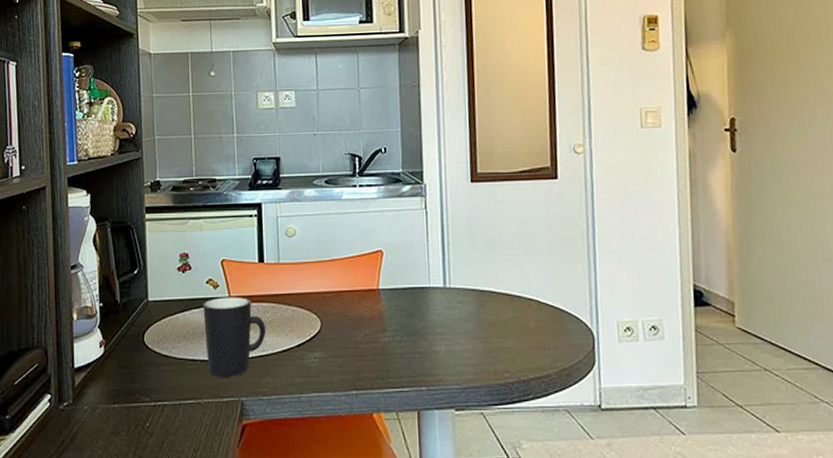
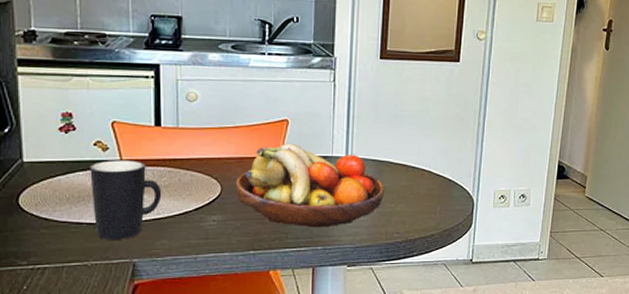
fruit bowl: none [335,274,489,366] -> present [236,143,384,228]

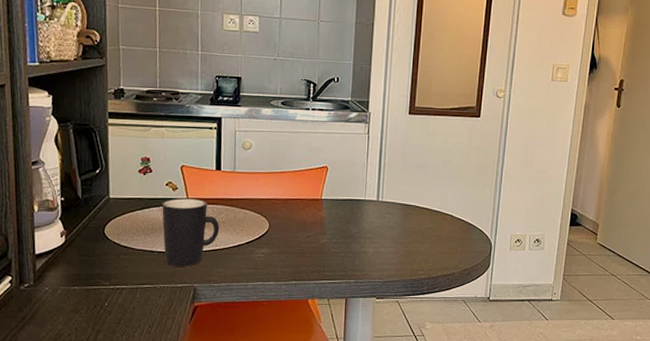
fruit bowl: present [236,143,384,228] -> none [281,187,411,263]

